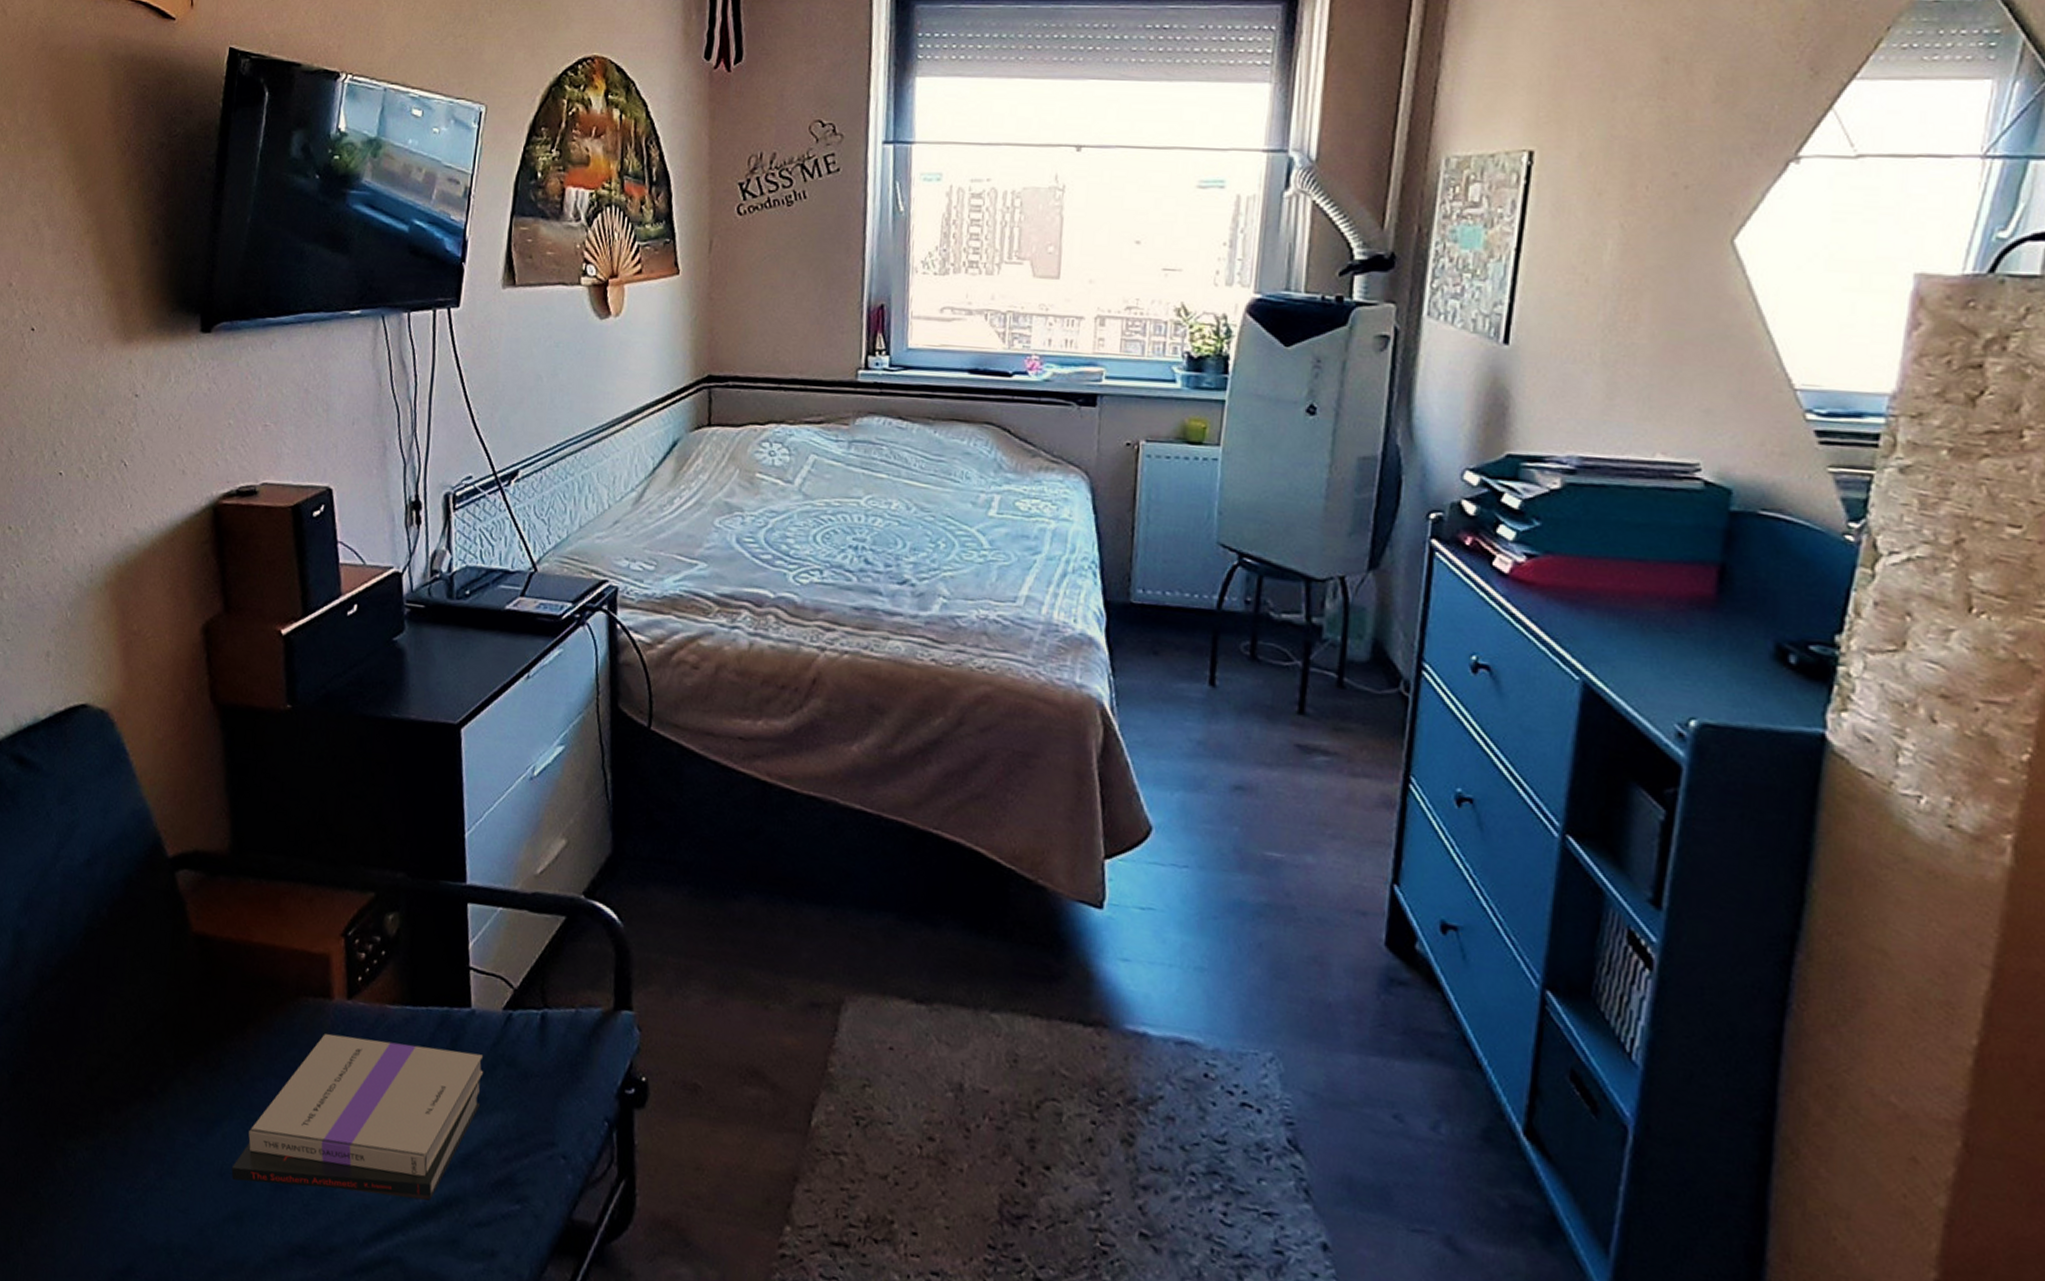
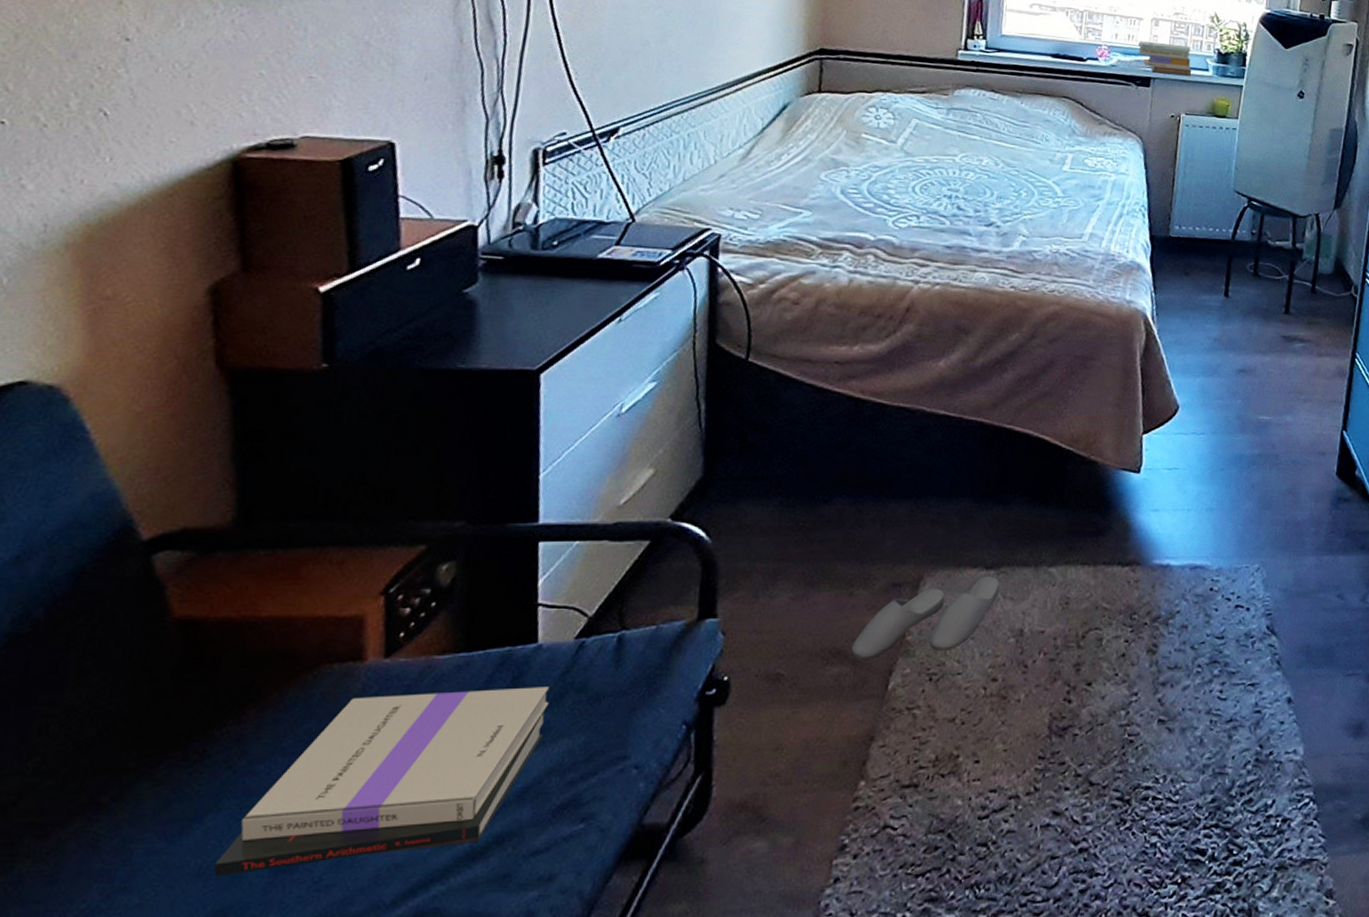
slippers: none [769,1011,932,1093] -> present [851,576,999,659]
books: none [1079,346,1153,389] -> present [1138,41,1192,76]

